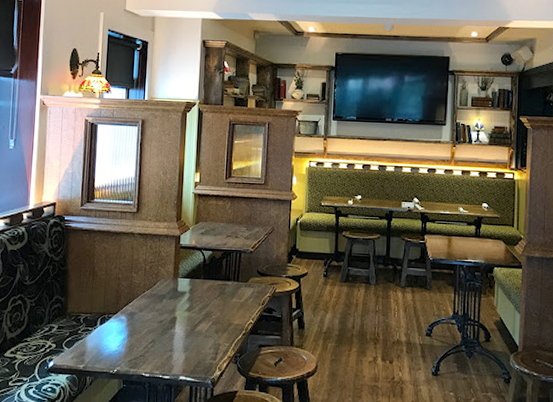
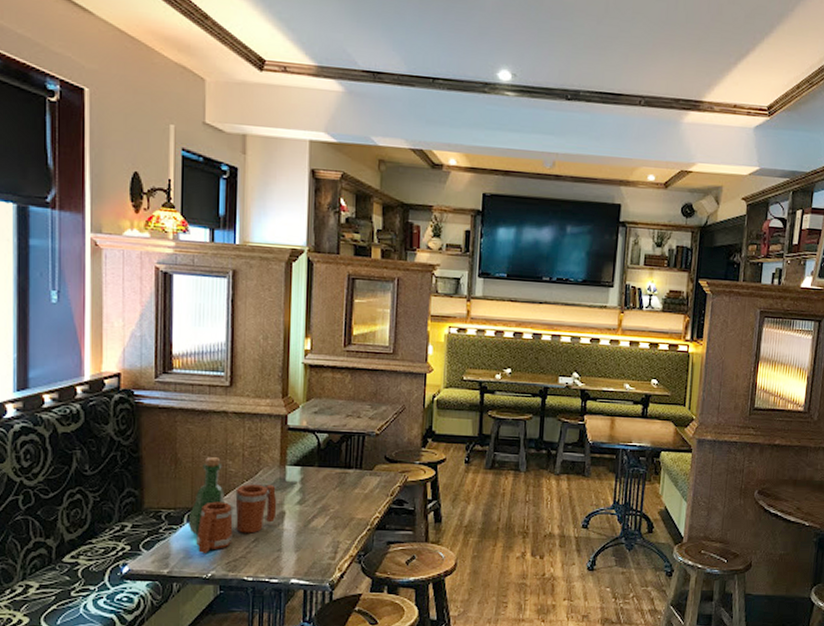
tavern set: none [100,270,171,352] -> present [188,457,277,553]

